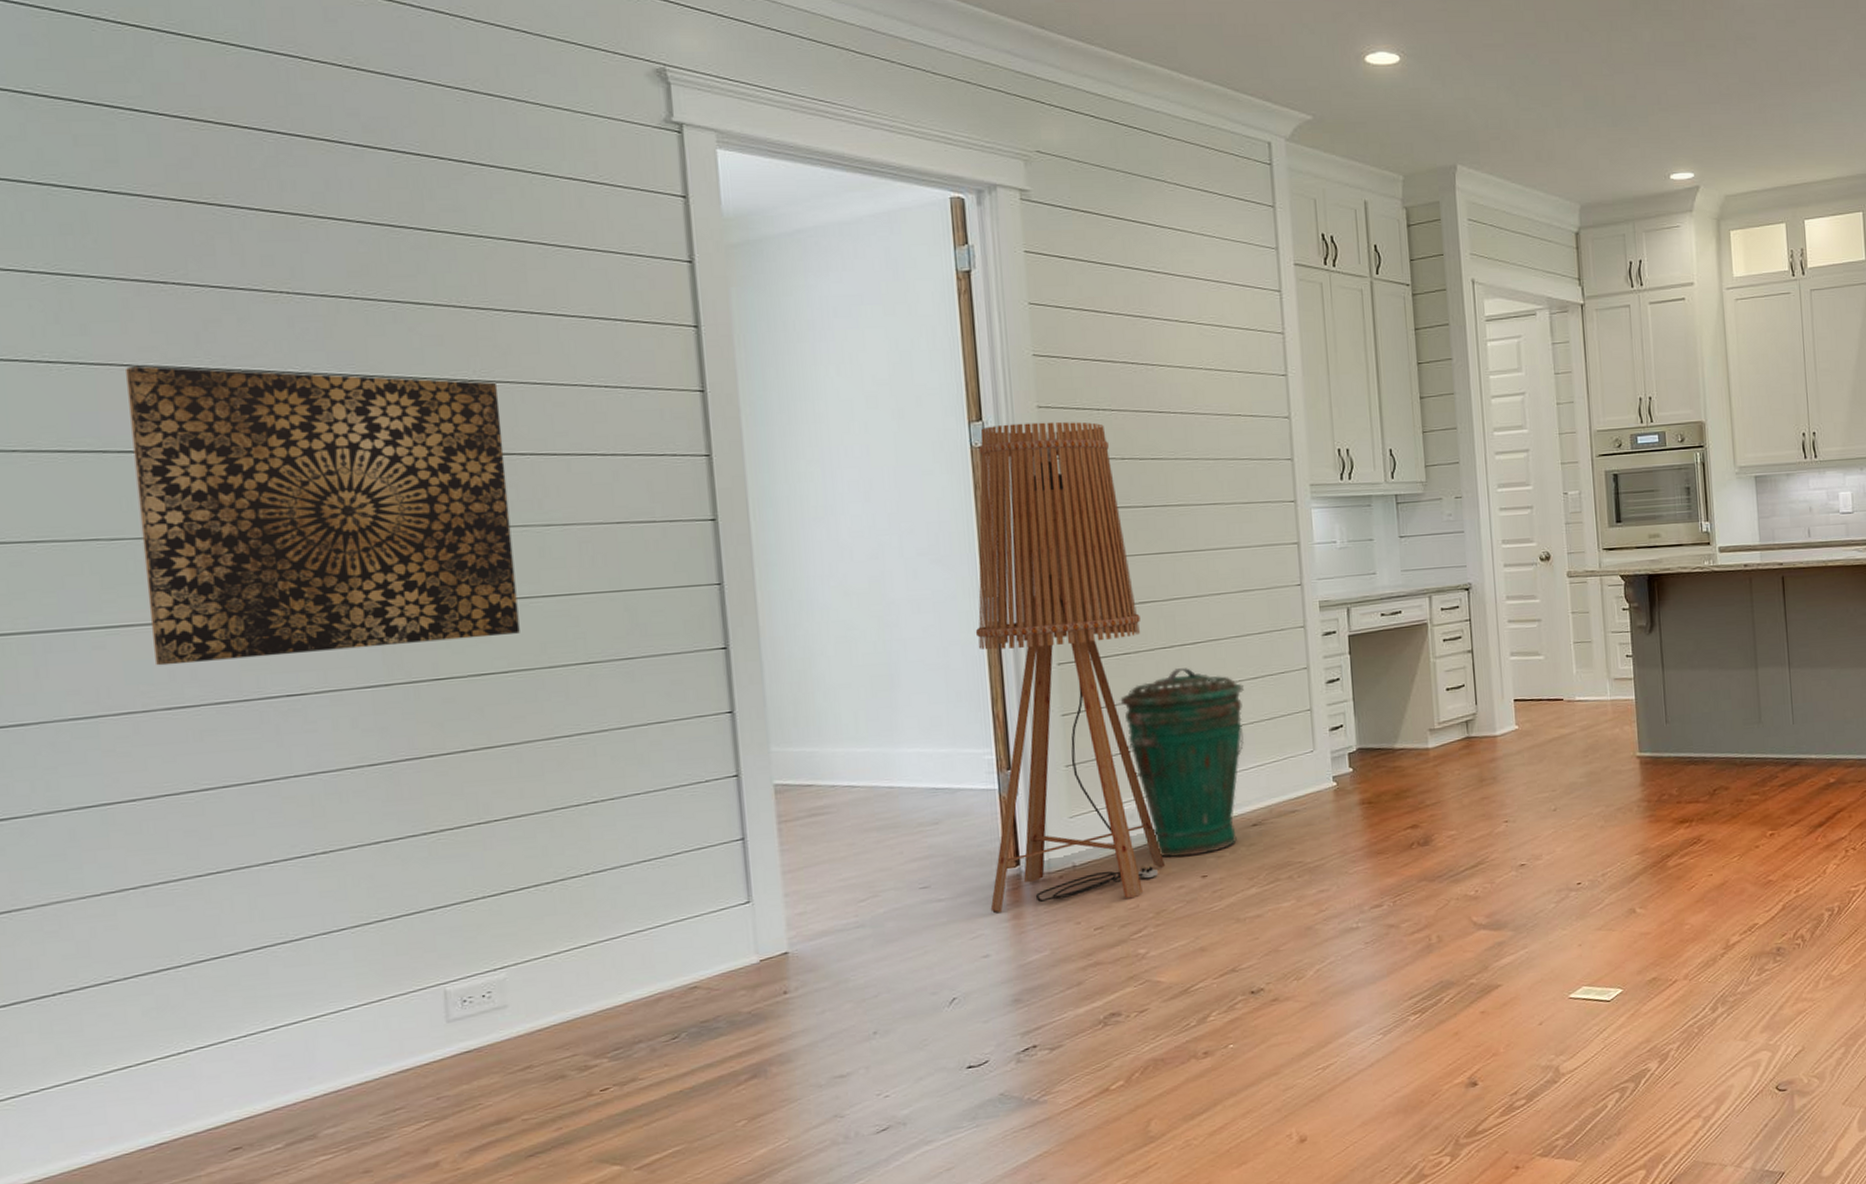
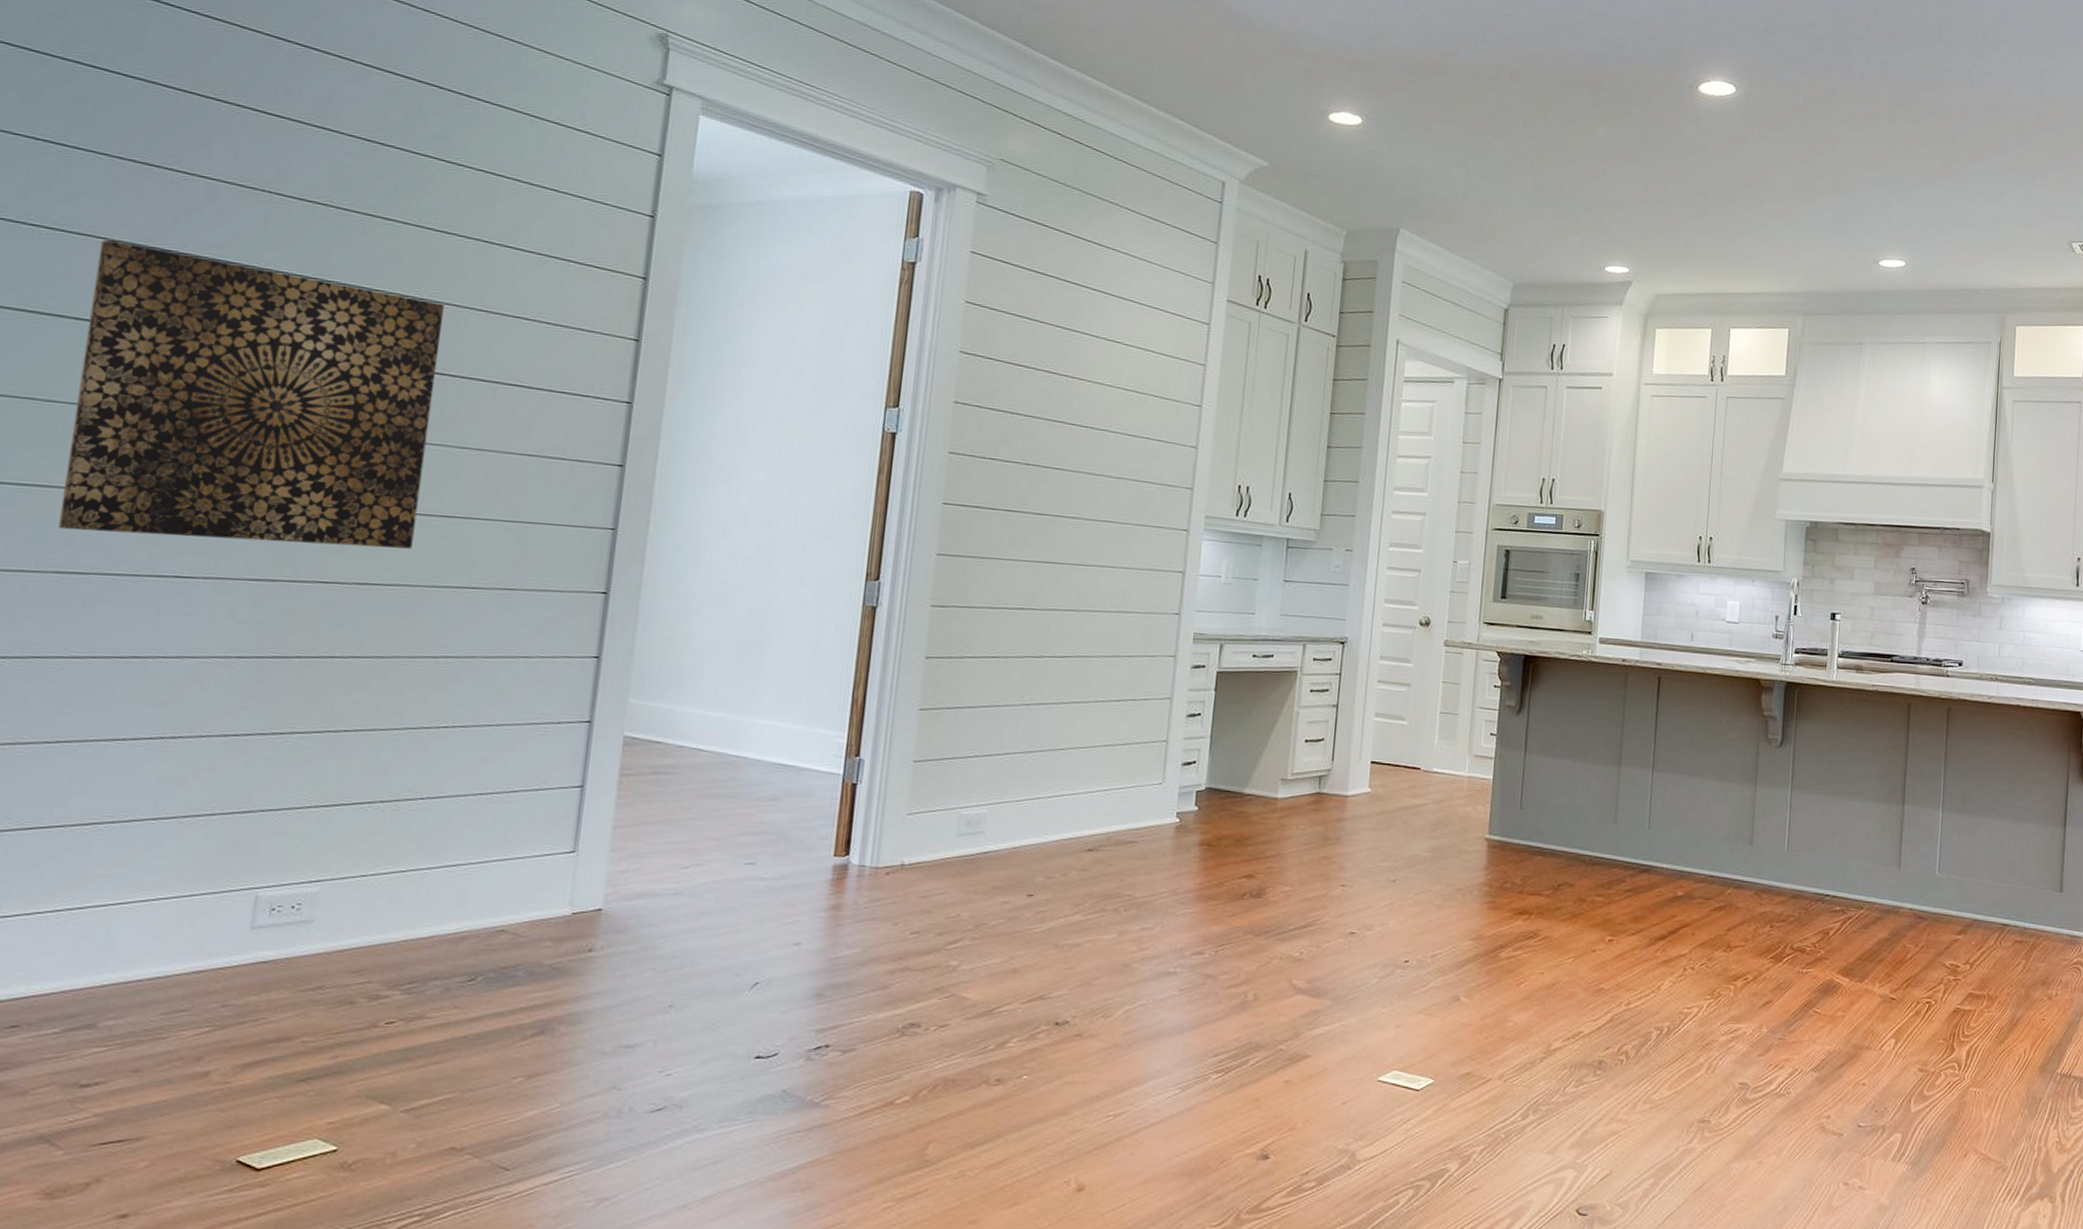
floor lamp: present [975,421,1166,914] -> none [811,414,1016,906]
trash can: present [1120,668,1244,858] -> none [978,679,1104,873]

